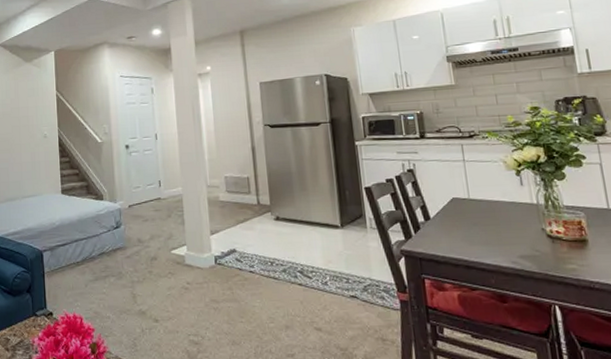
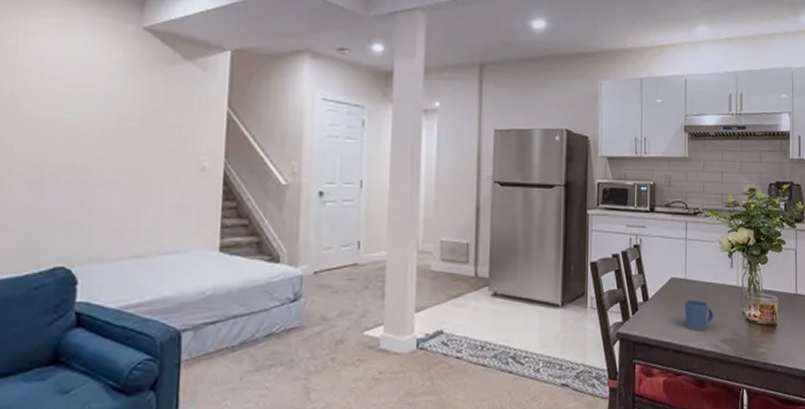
mug: none [470,217,508,249] -> present [684,299,714,332]

